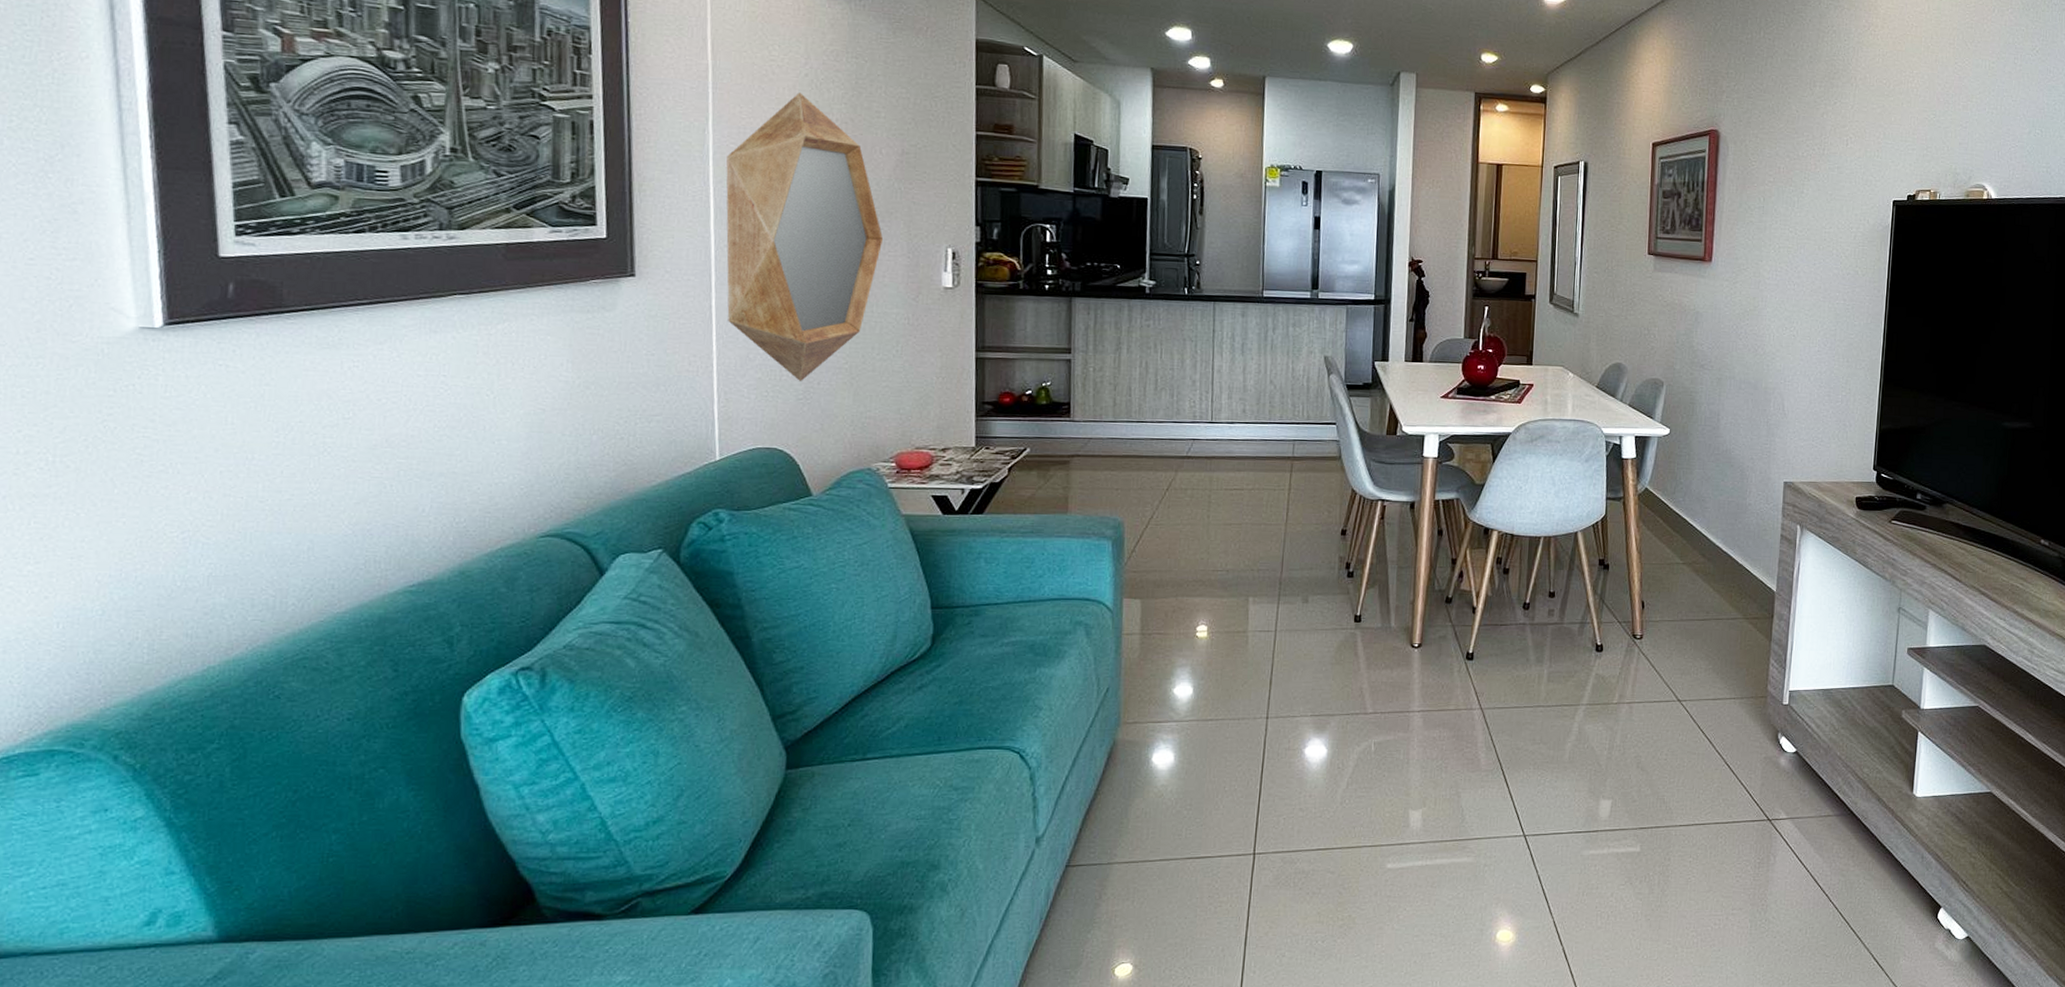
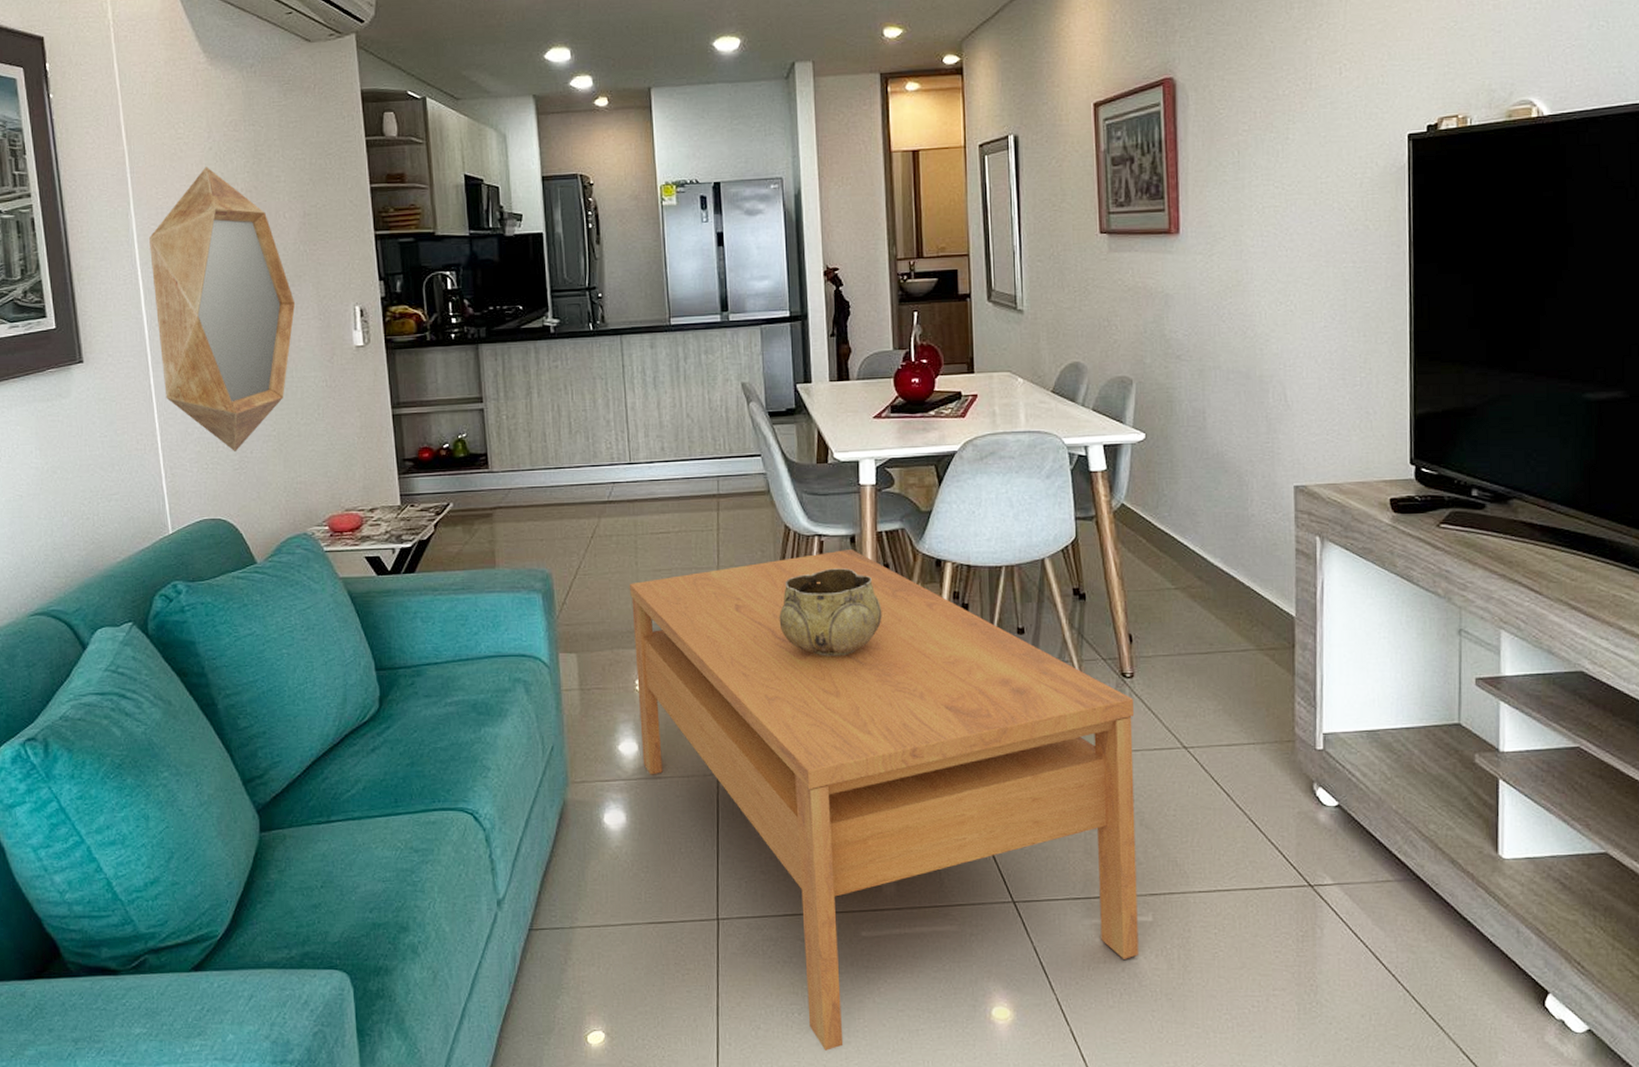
coffee table: none [1196,513,1641,975] -> present [629,548,1139,1051]
decorative bowl: none [1338,531,1433,611] -> present [779,568,882,656]

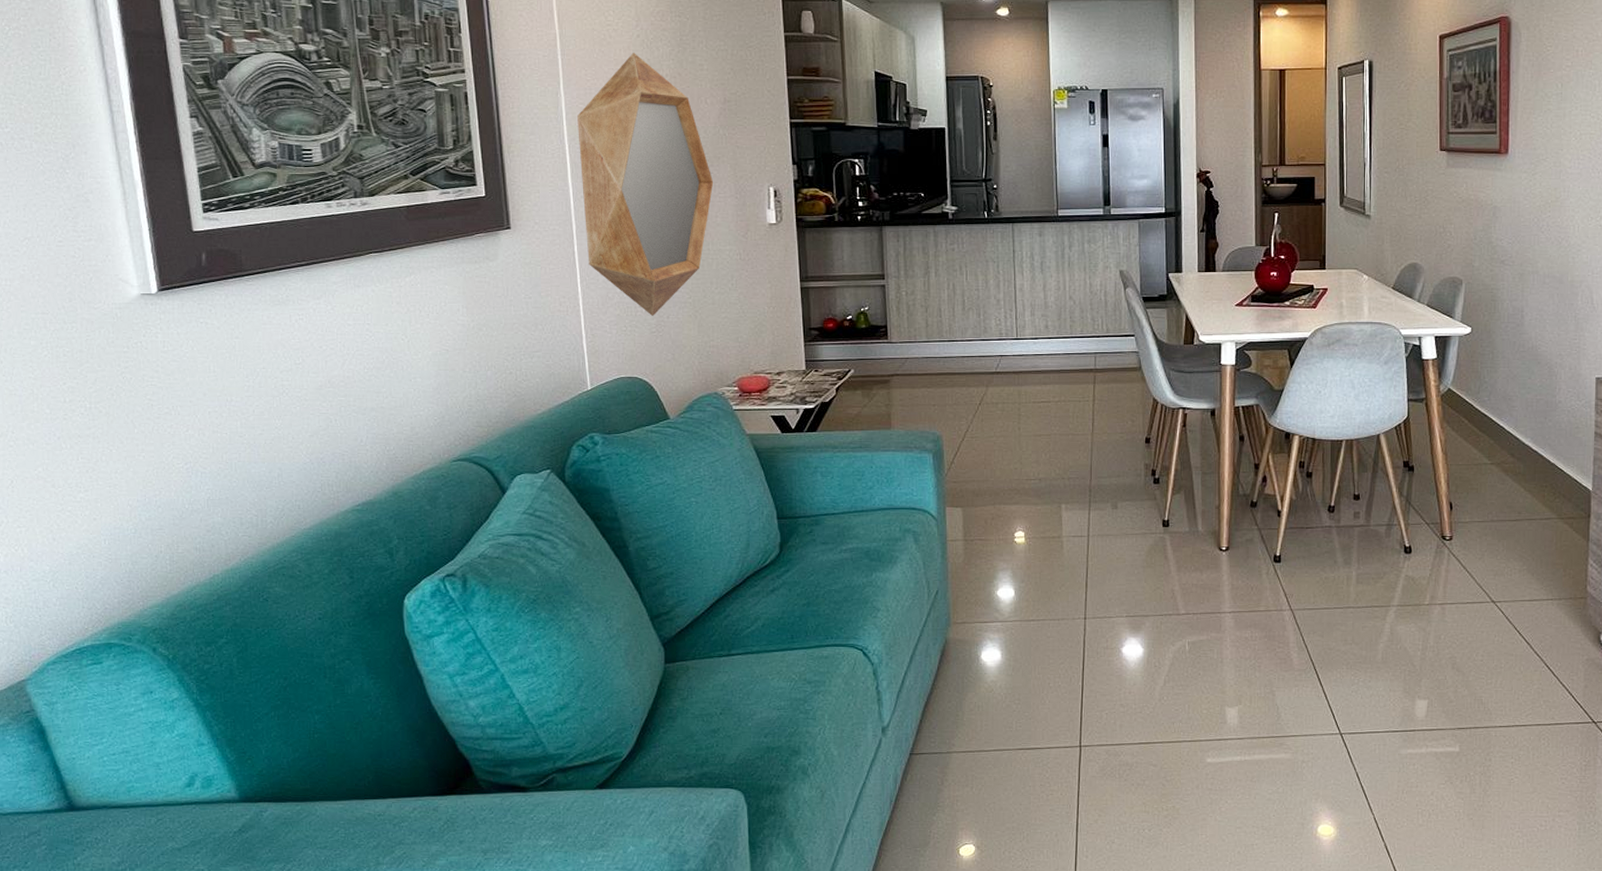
coffee table: present [629,548,1139,1051] -> none [1011,420,1452,862]
decorative bowl: present [779,568,882,656] -> none [1145,438,1236,516]

